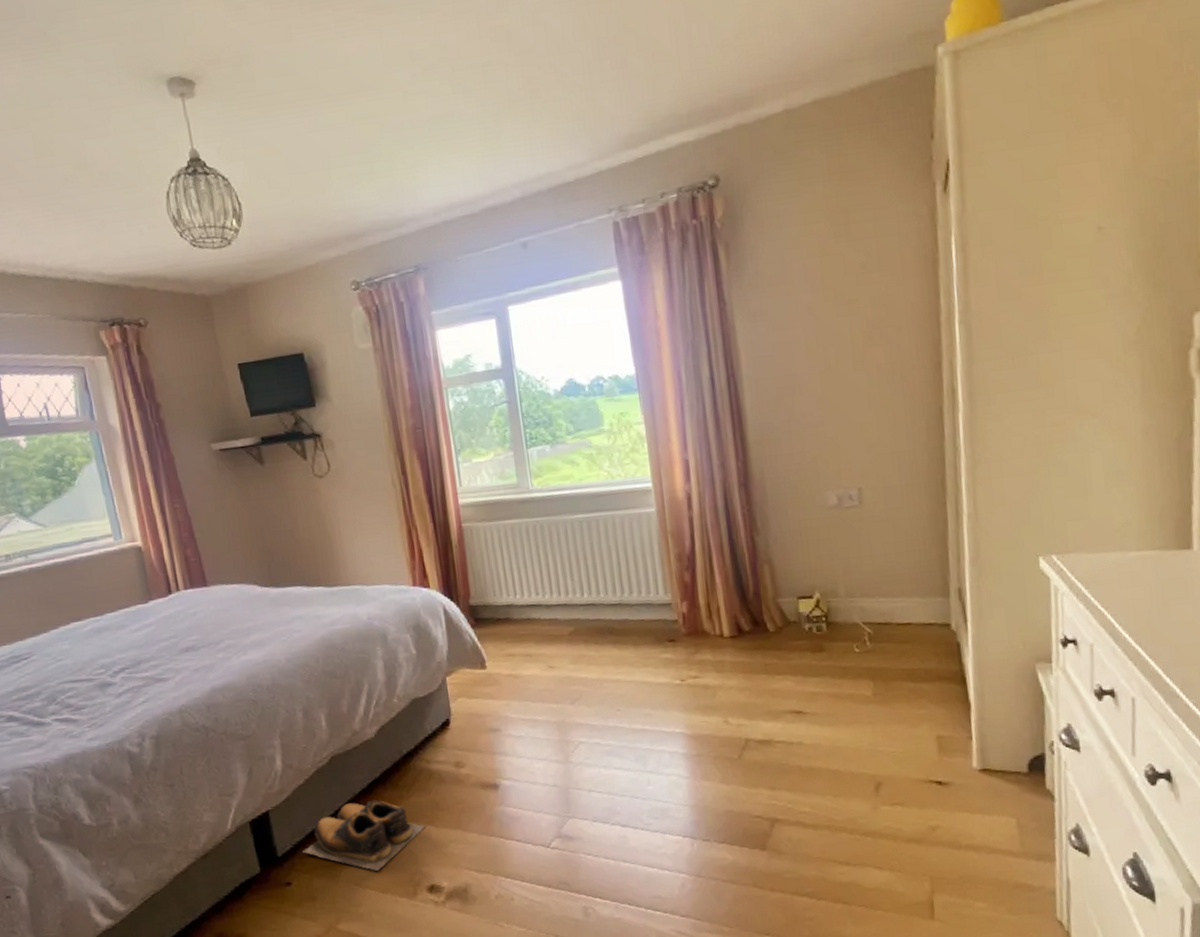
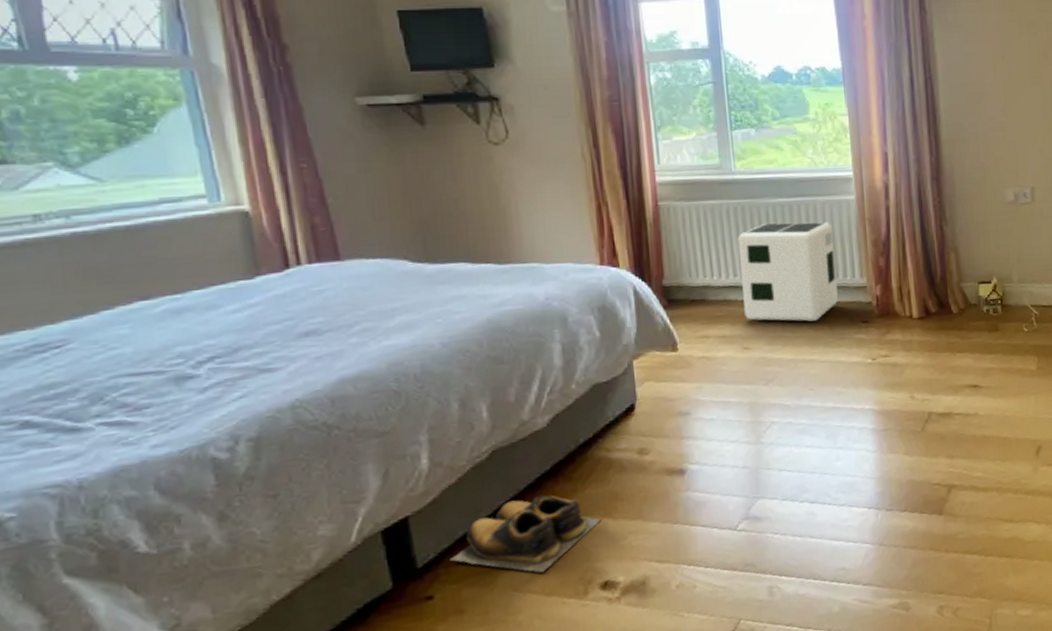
air purifier: none [538,537,643,640] -> present [737,222,839,322]

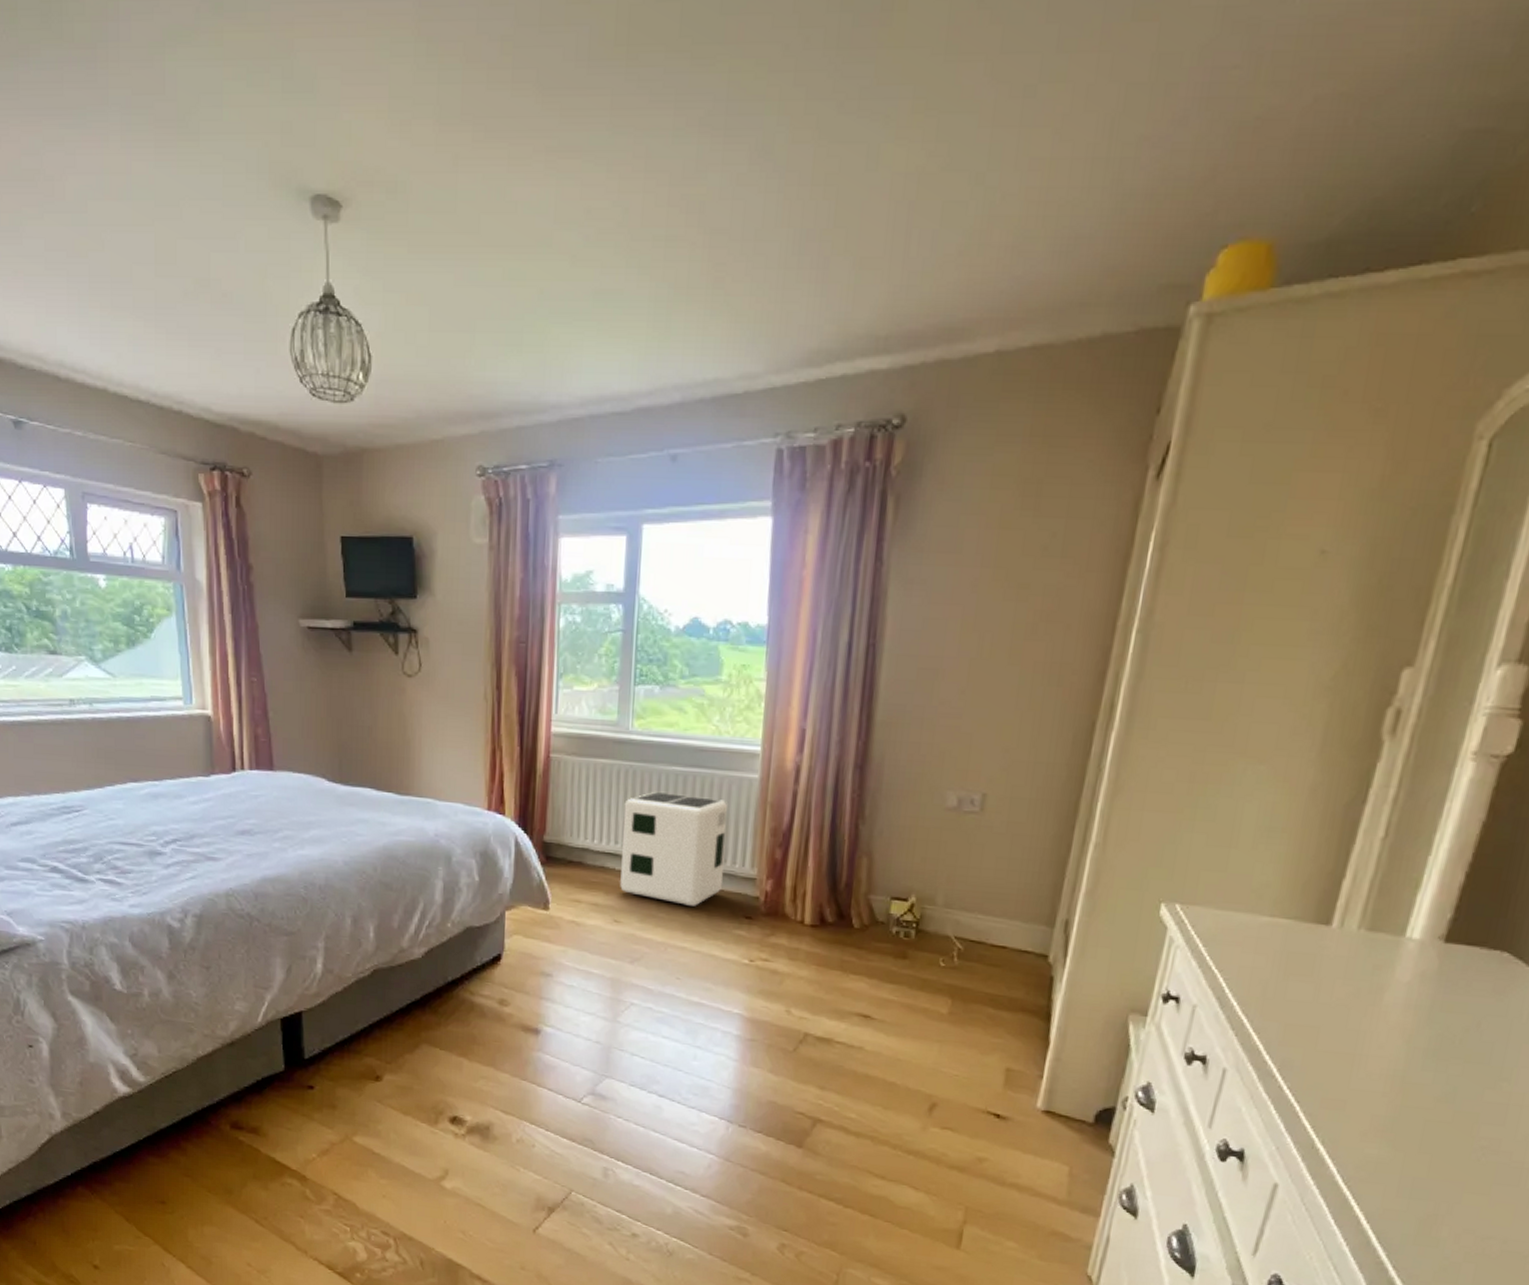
shoes: present [450,494,601,573] -> none [330,1019,458,1092]

